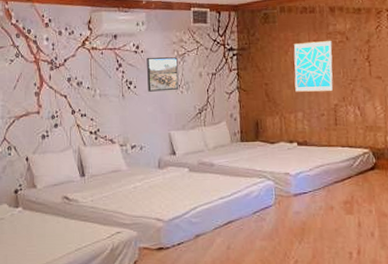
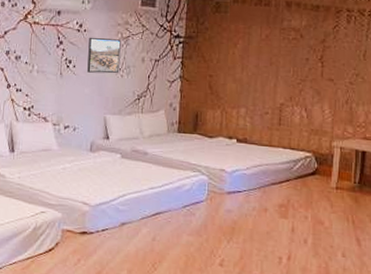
wall art: present [294,40,333,92] -> none [241,36,285,90]

